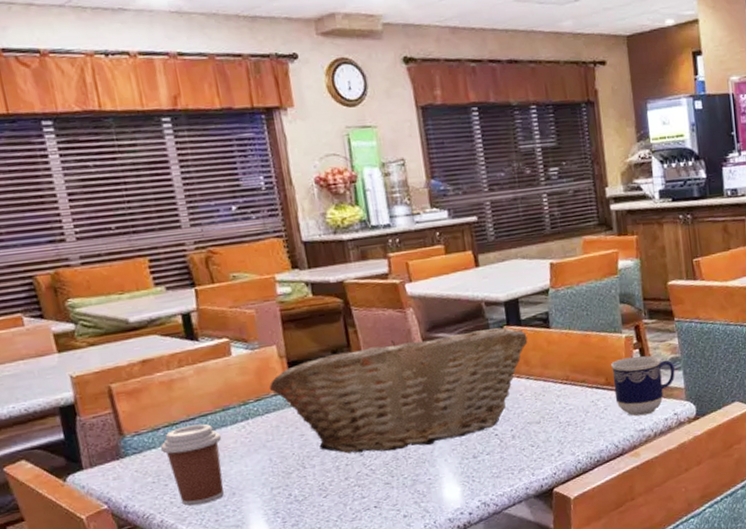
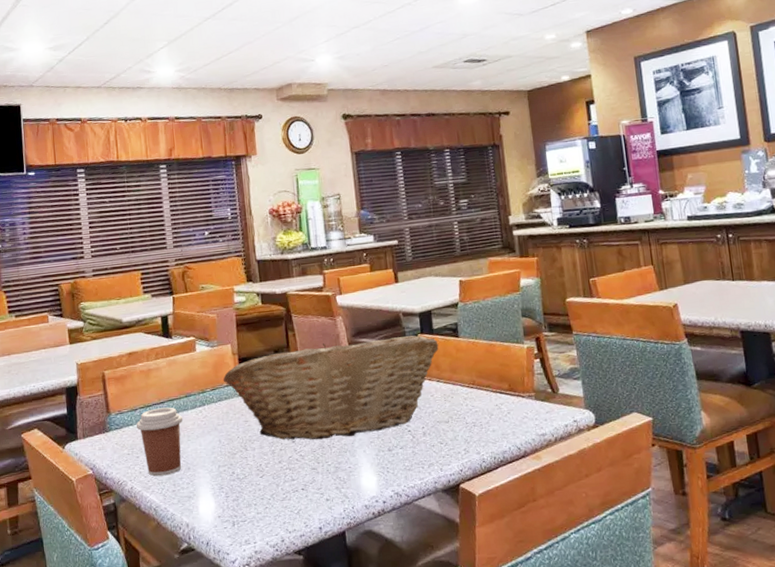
cup: present [610,355,675,417] -> none [513,365,574,421]

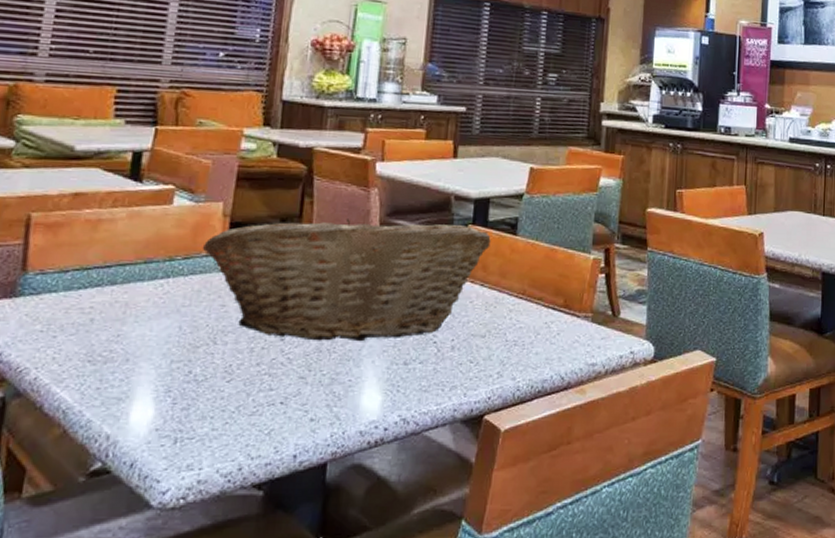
coffee cup: present [136,407,183,477] -> none [61,273,135,367]

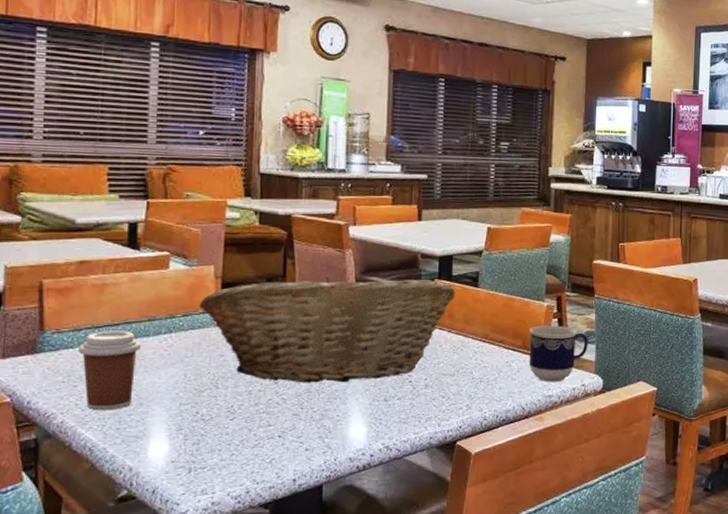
coffee cup: none [61,273,135,367] -> present [77,331,142,411]
cup: none [570,281,639,348] -> present [529,325,588,382]

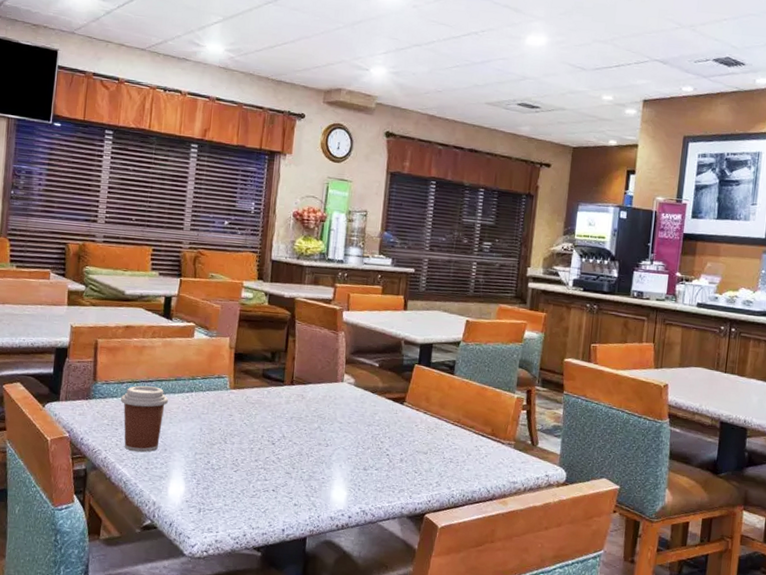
fruit basket: present [198,276,455,383] -> none [215,354,433,450]
cup: present [529,325,588,382] -> none [496,415,555,471]

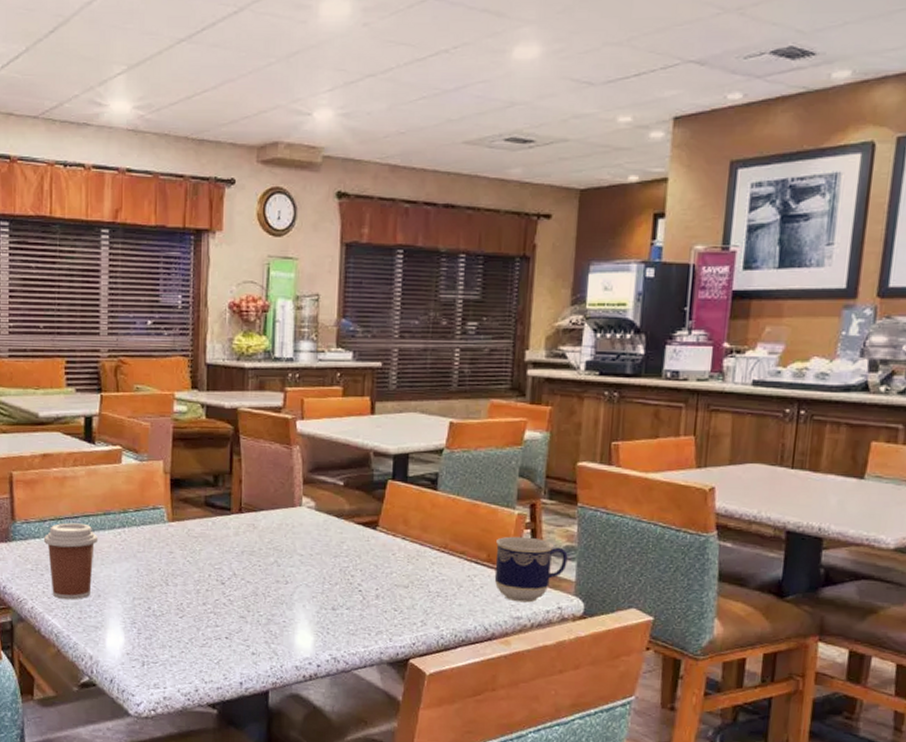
cup: none [496,415,555,471] -> present [494,536,568,603]

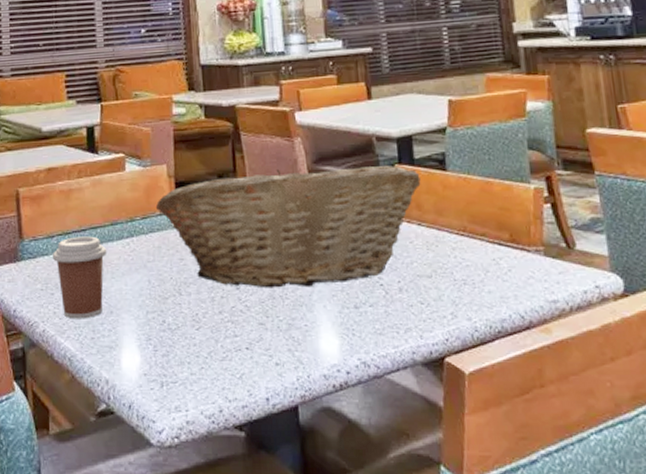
fruit basket: none [149,474,411,588] -> present [155,164,421,288]
cup: present [494,536,568,603] -> none [515,212,597,284]

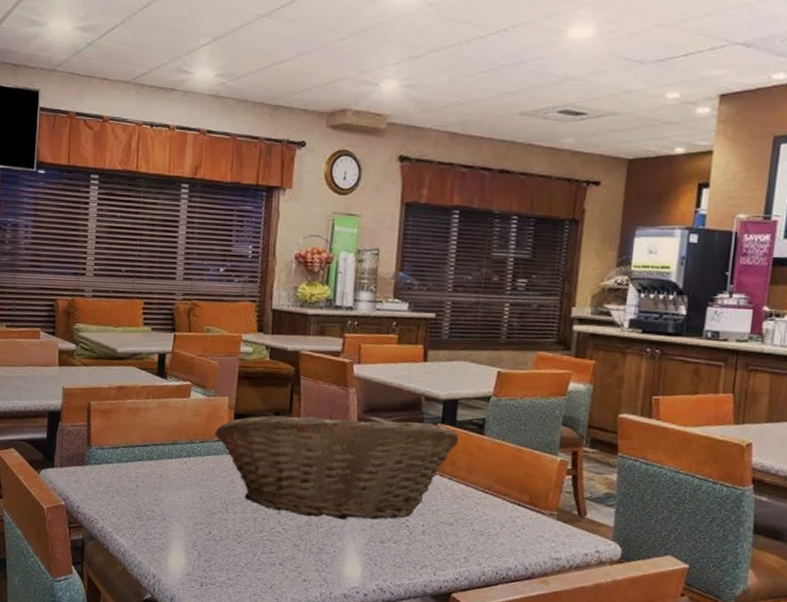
coffee cup: present [52,236,107,319] -> none [115,450,166,522]

